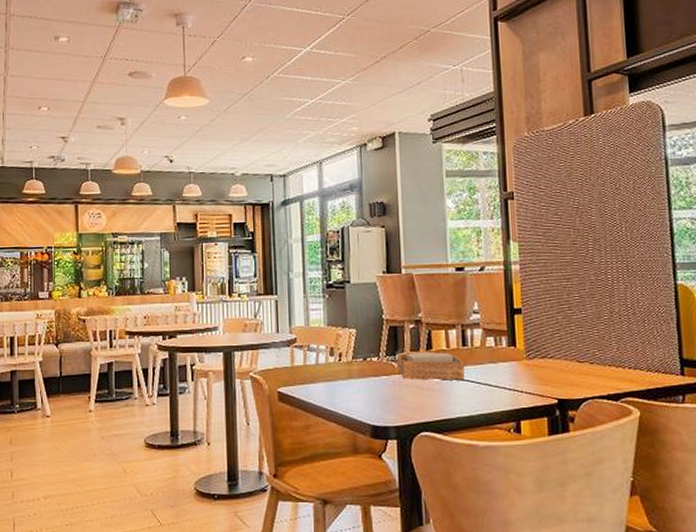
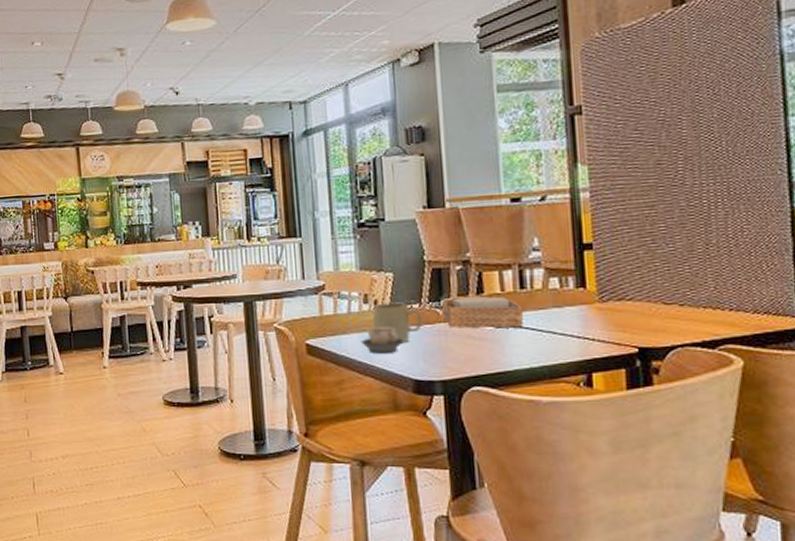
cup: none [327,377,364,401] -> present [361,326,404,354]
mug: none [337,355,381,391] -> present [372,302,423,342]

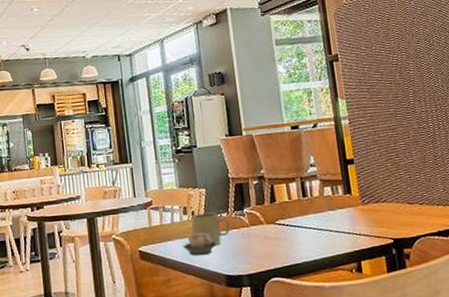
napkin holder: present [441,296,523,329] -> none [244,204,307,231]

